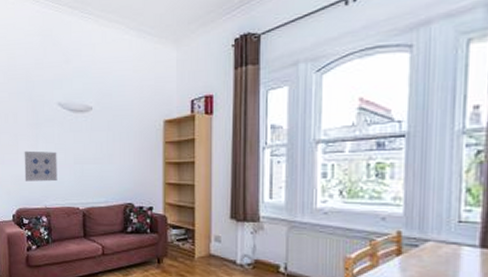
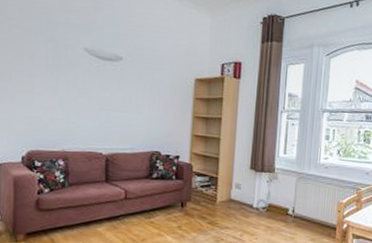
wall art: present [24,150,58,182] -> none [39,92,80,126]

